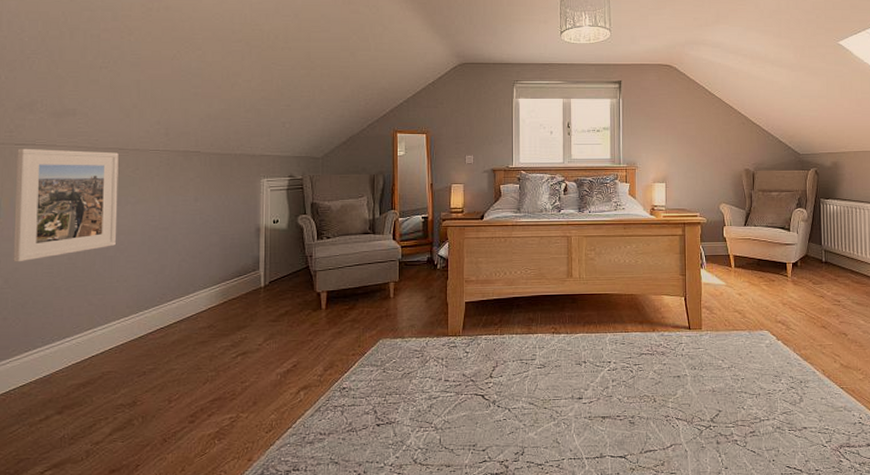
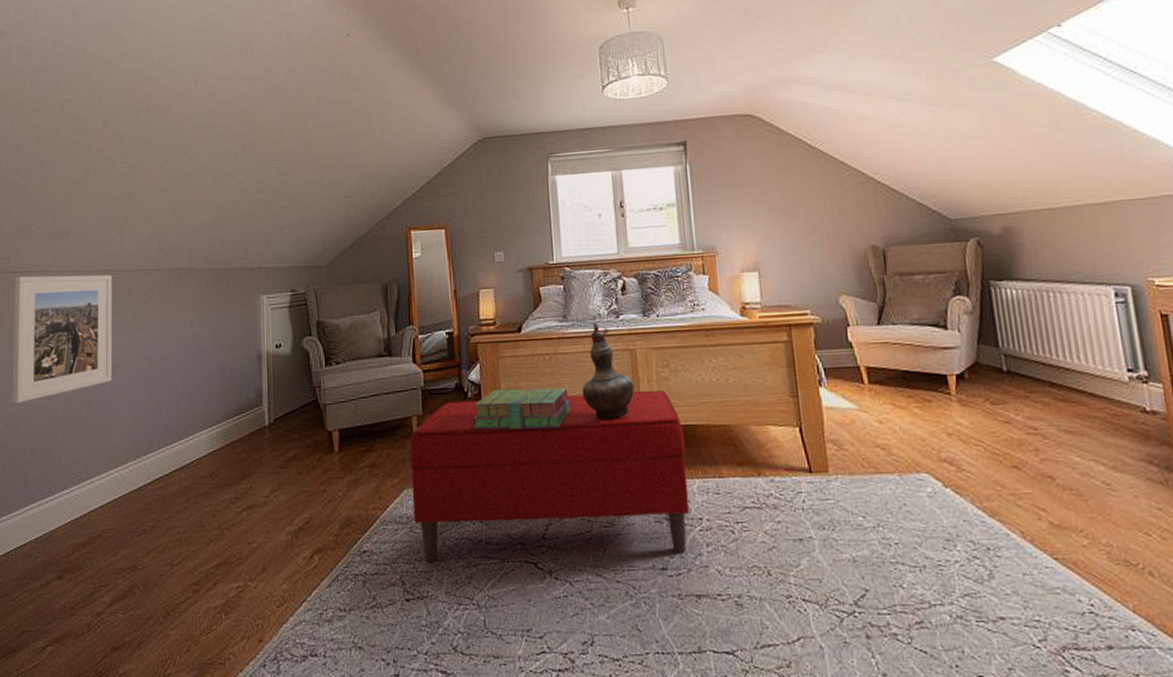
bench: none [386,268,603,396] -> present [410,391,690,563]
stack of books: none [440,263,518,295] -> present [472,388,571,430]
decorative vase: none [528,215,568,289] -> present [581,323,634,420]

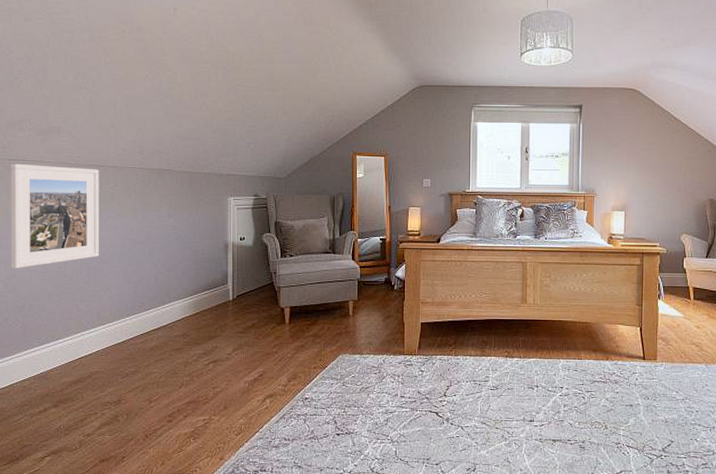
bench: present [410,391,690,563] -> none [346,291,557,412]
stack of books: present [472,388,571,430] -> none [397,285,473,317]
decorative vase: present [581,323,634,420] -> none [483,240,522,313]

